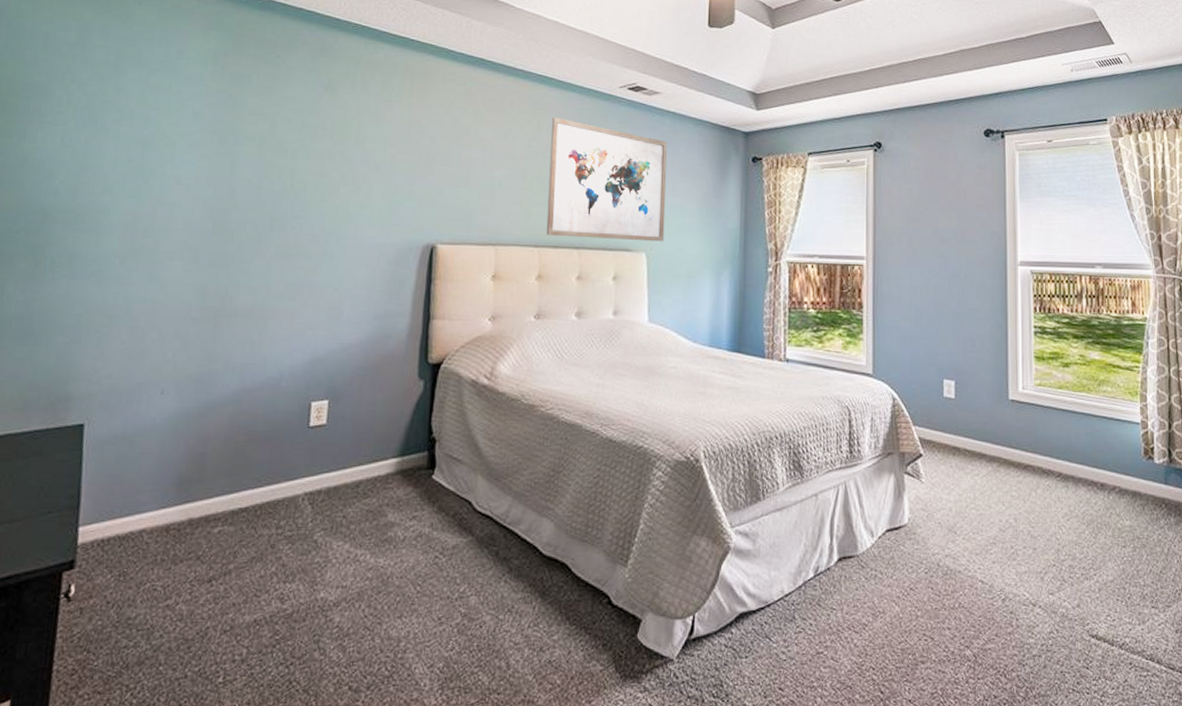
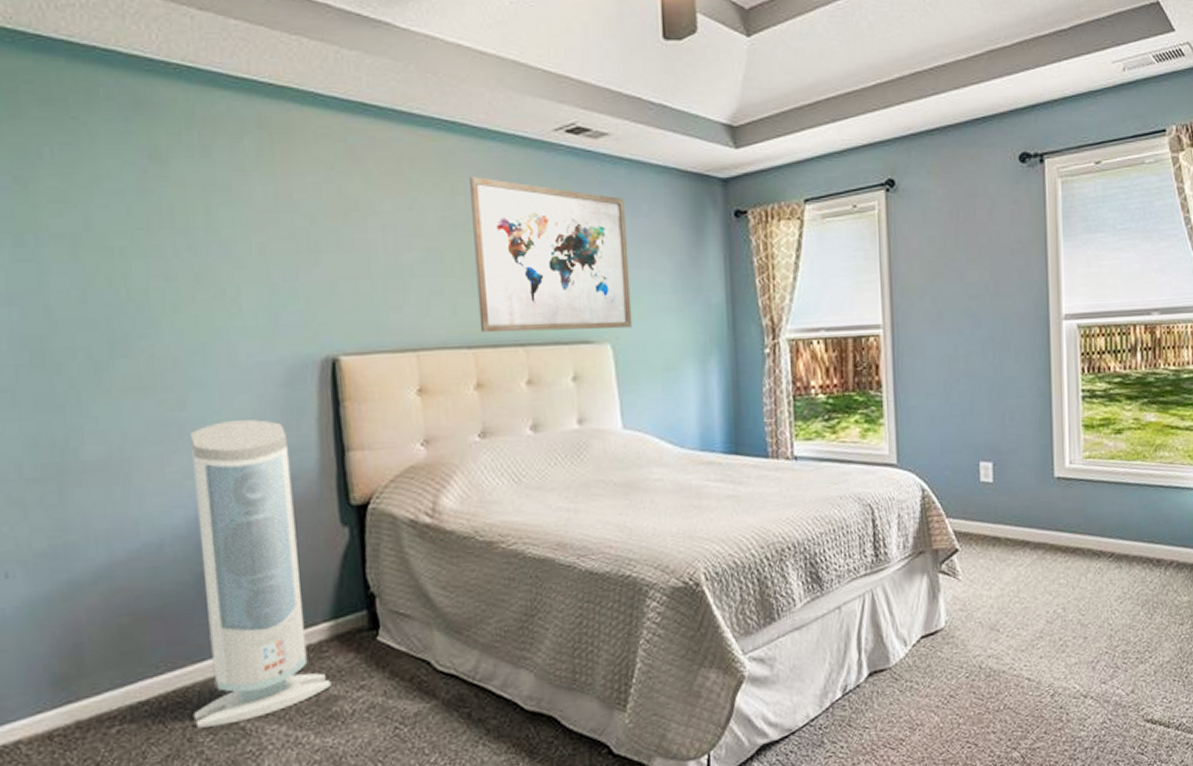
air purifier: none [278,287,391,537] -> present [191,419,331,728]

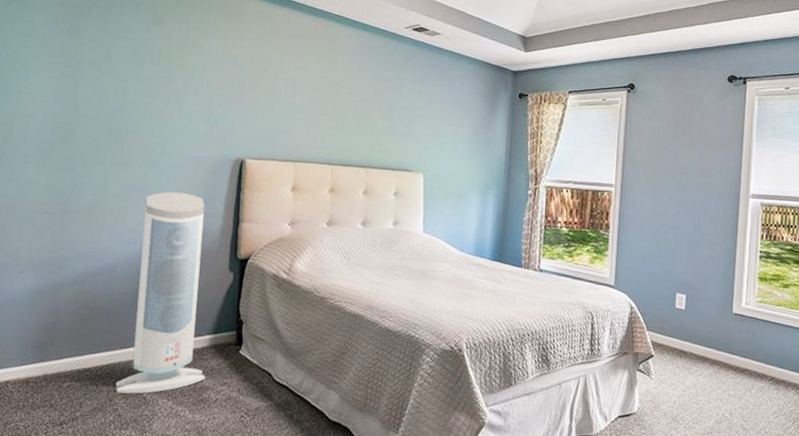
wall art: present [470,177,633,332] -> none [338,53,445,165]

